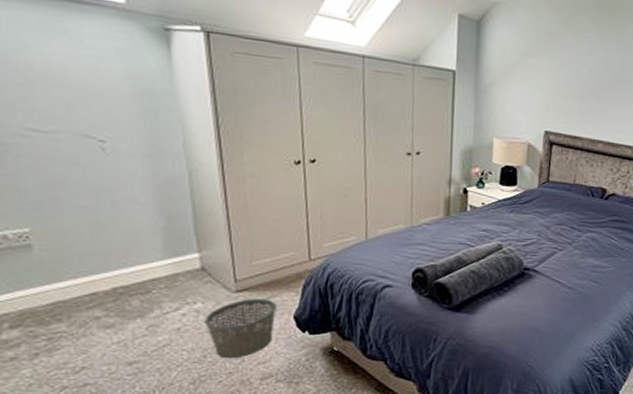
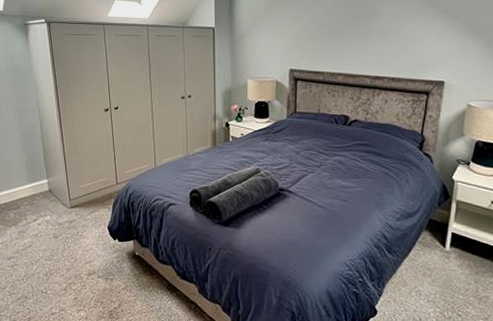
basket: present [205,299,278,359] -> none [52,213,97,258]

